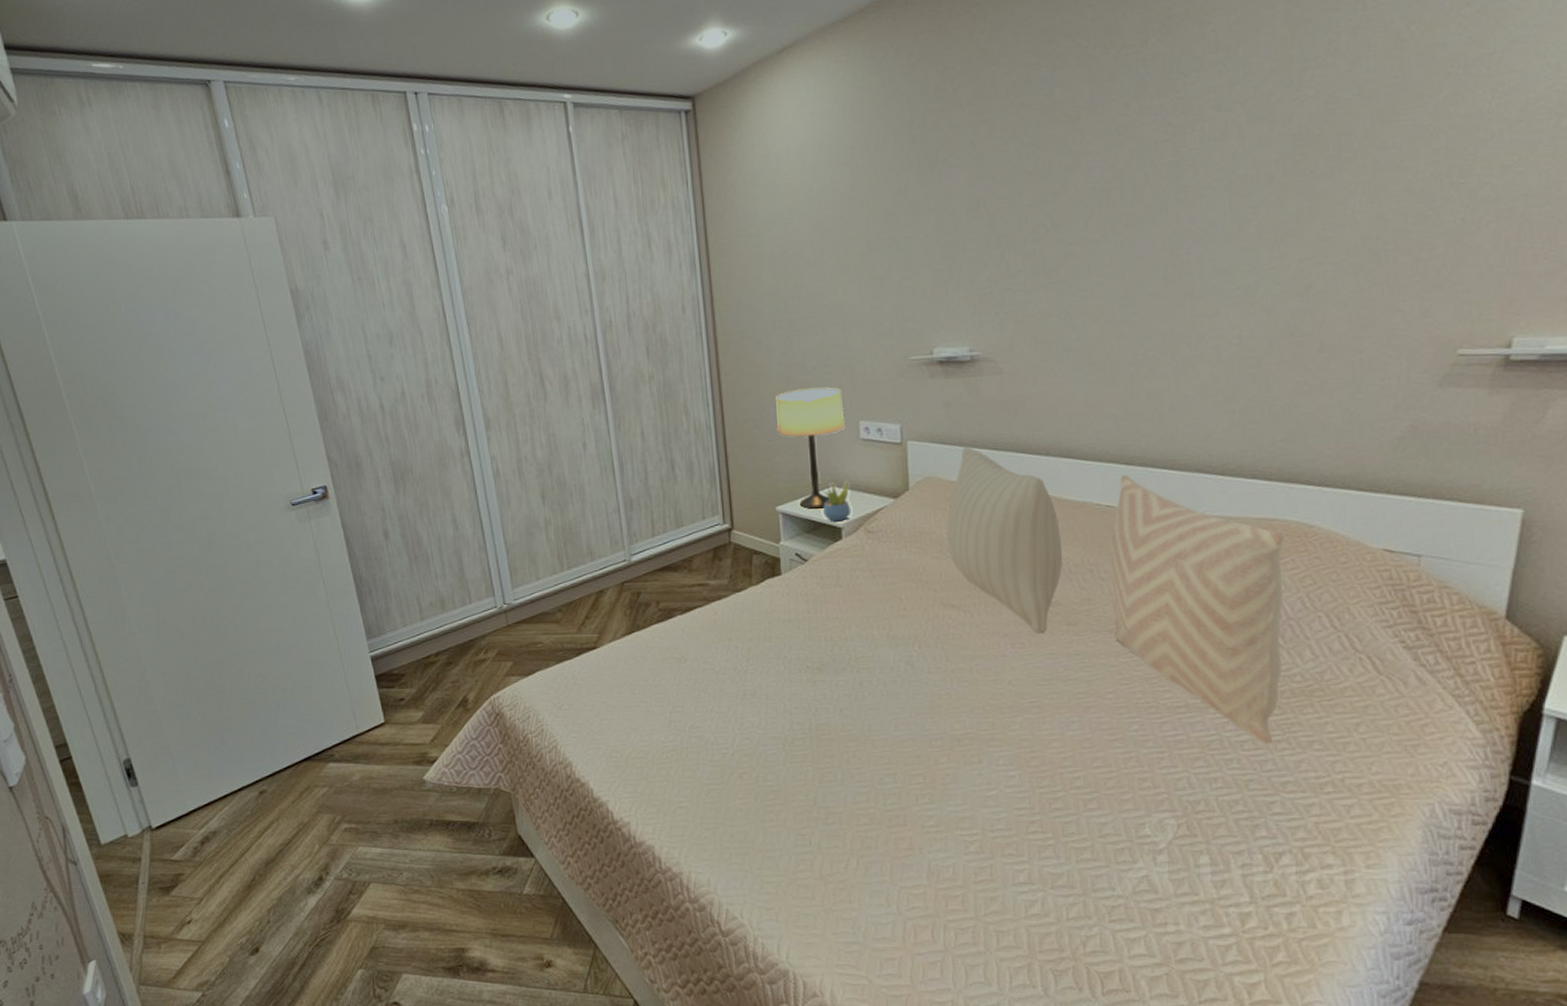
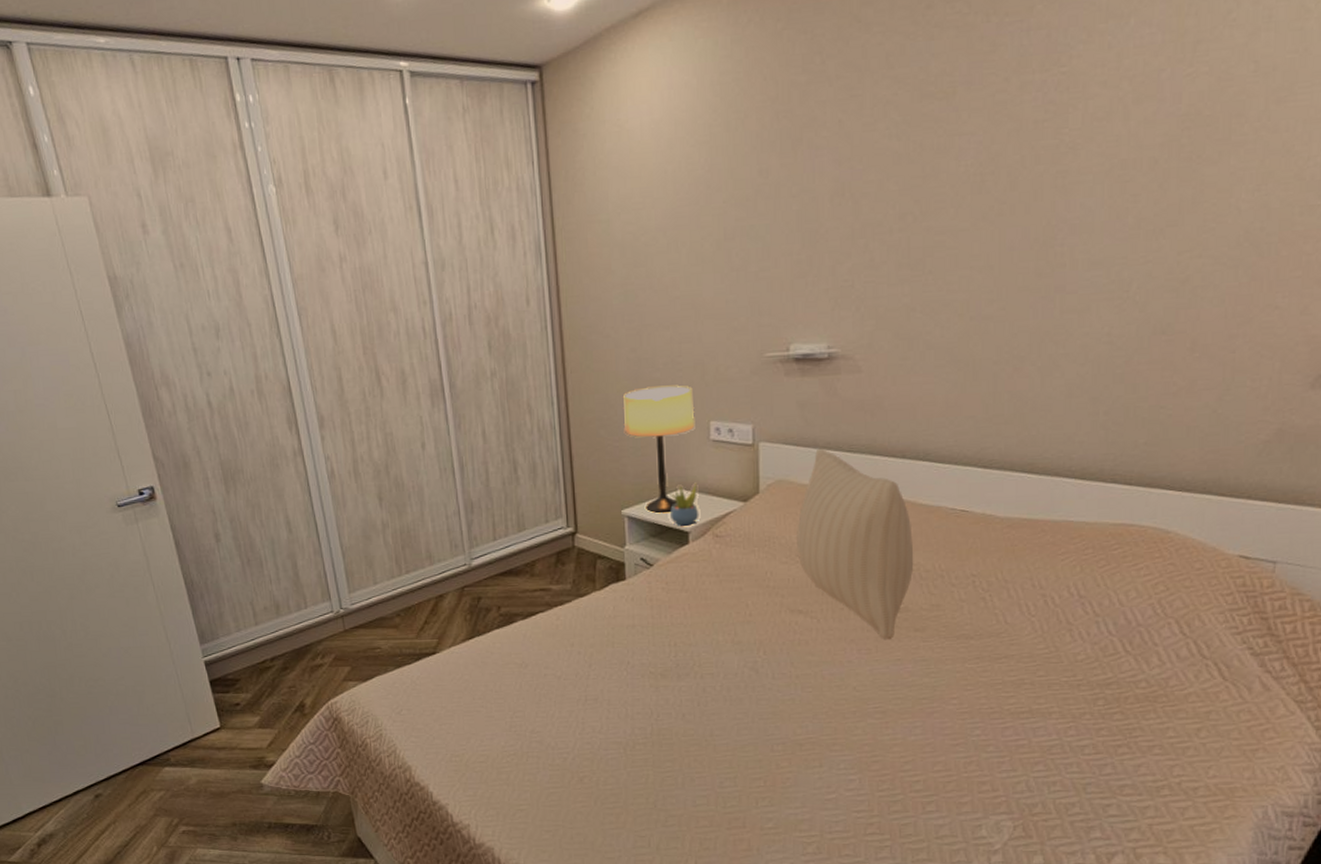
pillow: present [1110,474,1284,744] -> none [962,478,1140,749]

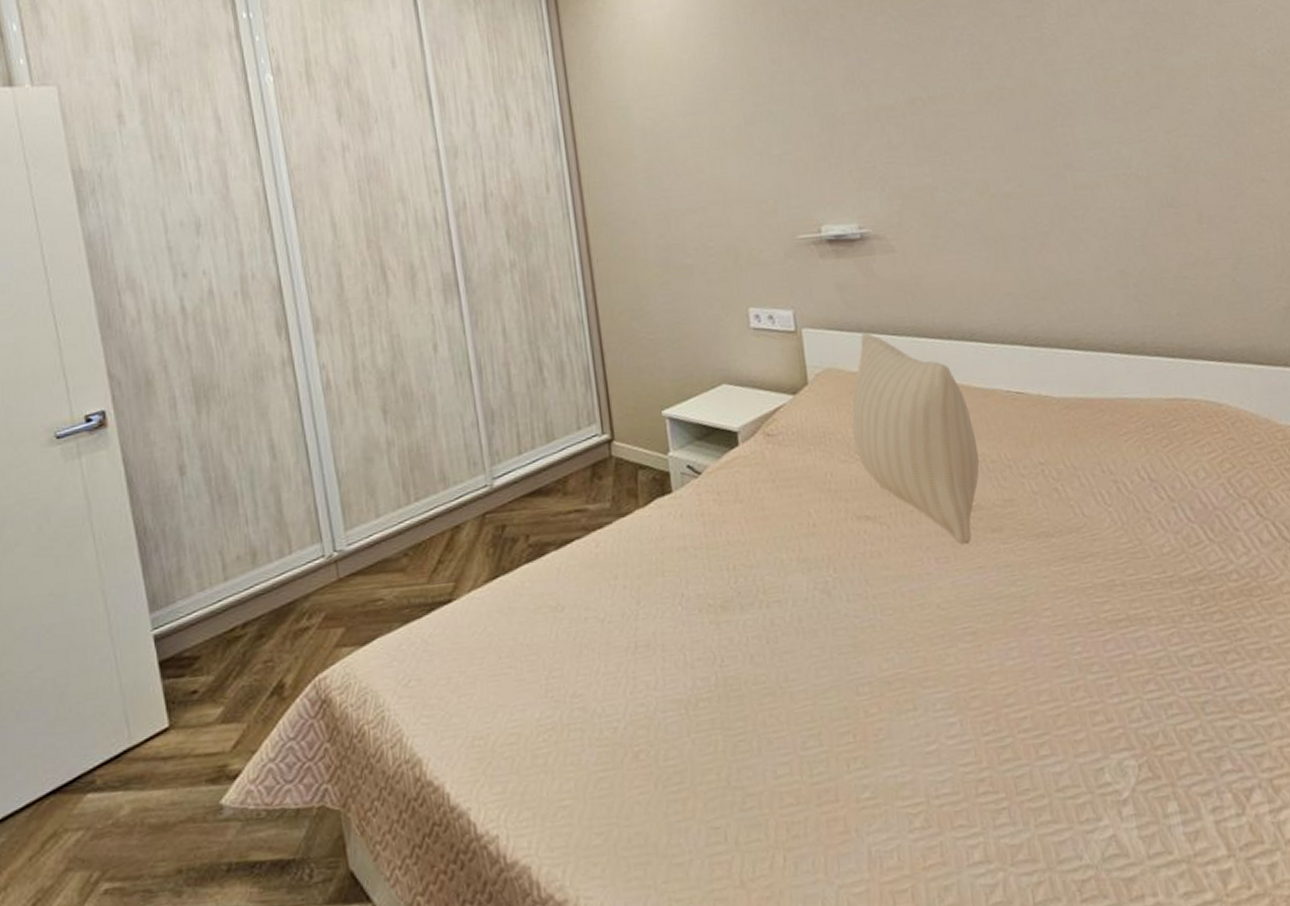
table lamp: present [624,386,694,513] -> none [655,271,732,412]
succulent plant: present [670,482,699,526] -> none [713,375,747,425]

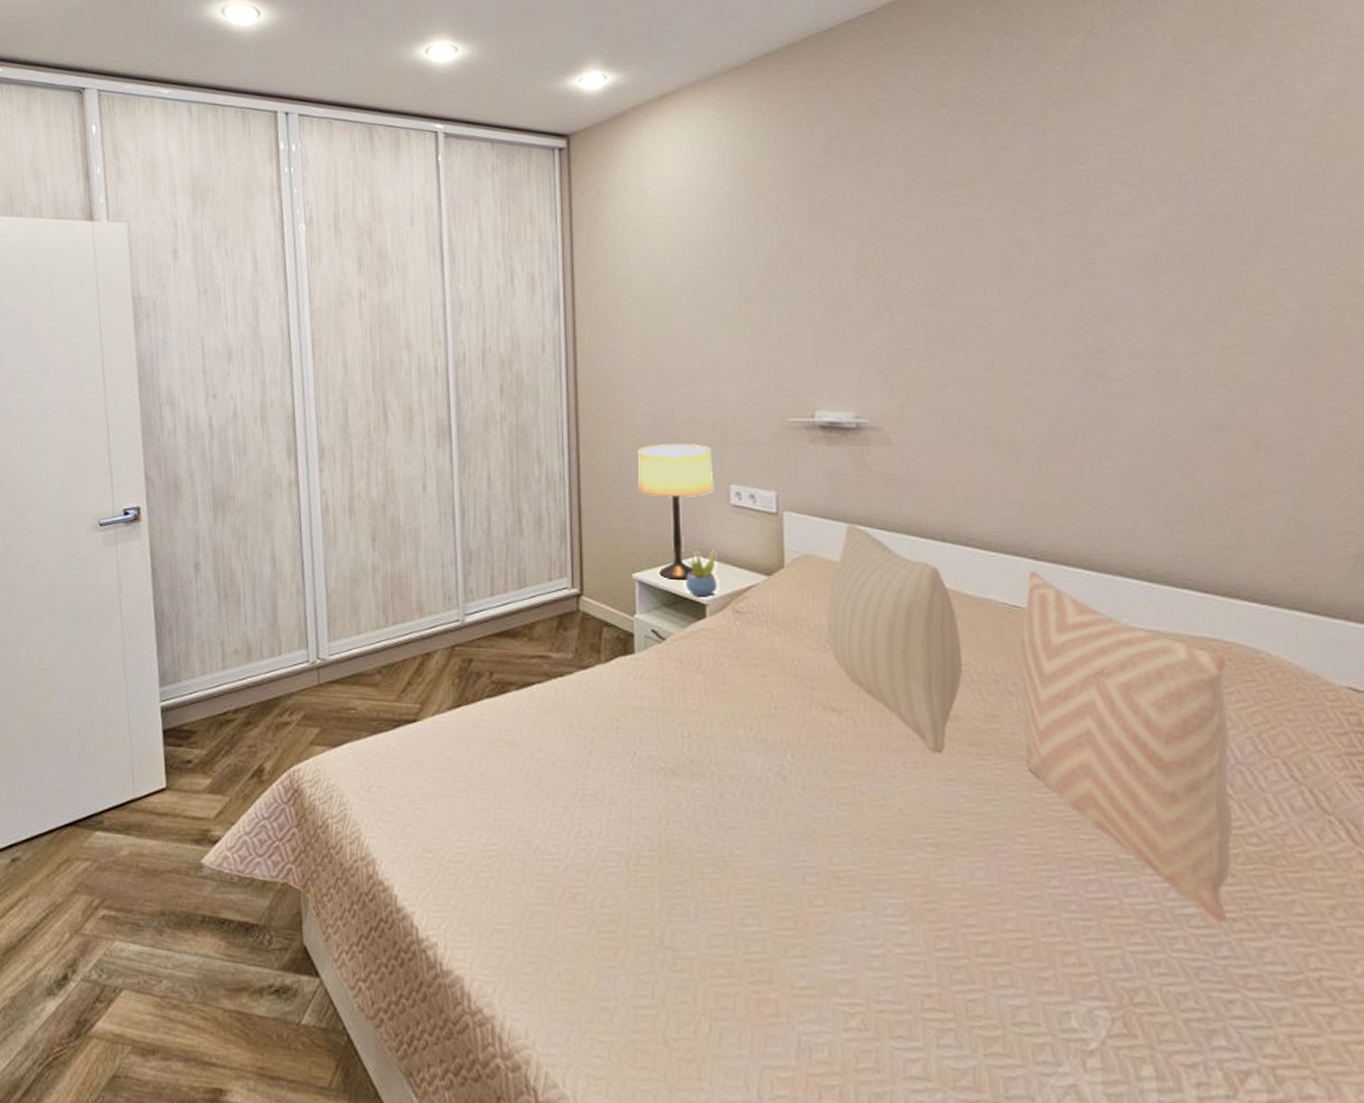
table lamp: none [655,271,732,412] -> present [638,445,713,580]
succulent plant: none [713,375,747,425] -> present [686,549,718,597]
pillow: none [1025,357,1222,657] -> present [1018,571,1233,923]

